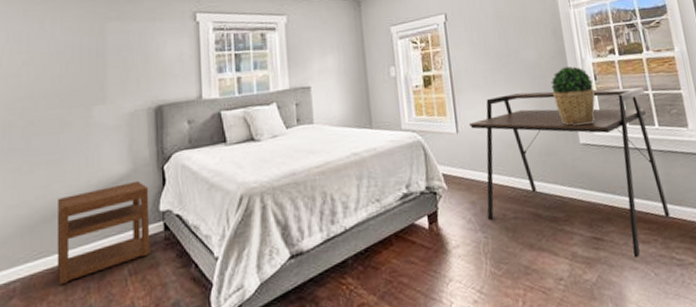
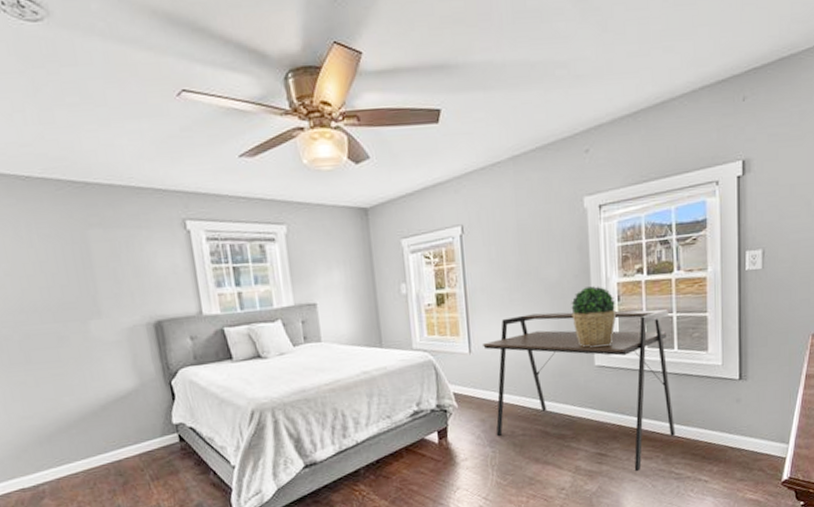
nightstand: present [56,180,151,286] -> none [69,395,169,488]

